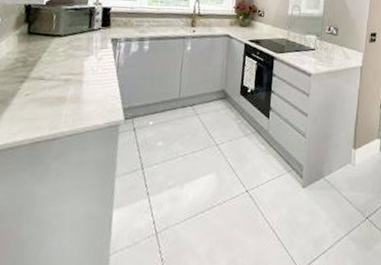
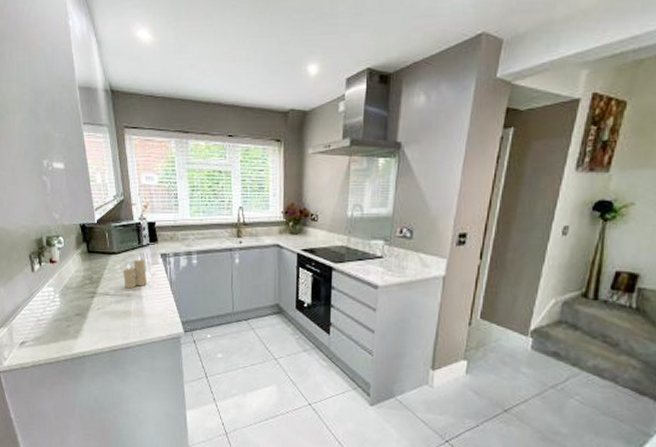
candle: none [64,39,94,73] -> present [122,255,147,289]

